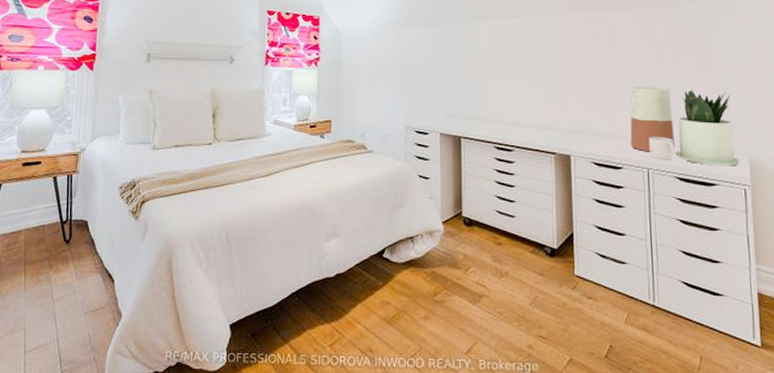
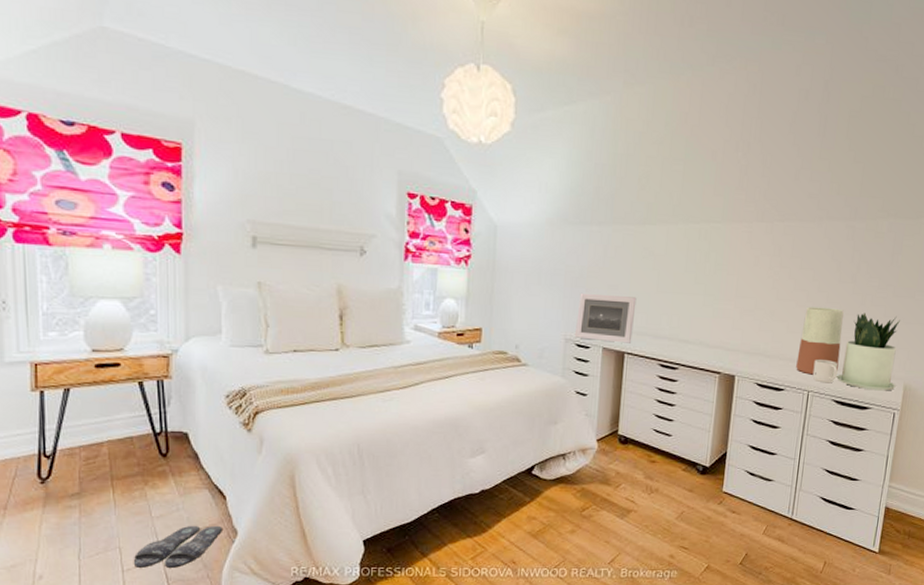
slippers: none [34,307,109,350] -> present [133,525,222,568]
picture frame: none [413,84,467,128] -> present [574,292,637,343]

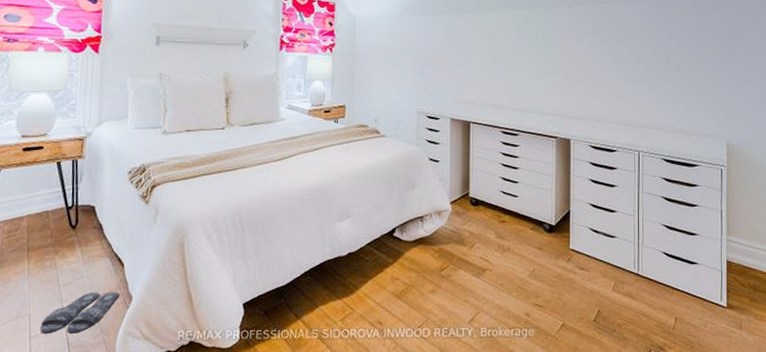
picture frame: present [574,292,637,343] -> none [425,71,477,114]
vase: present [796,306,844,375] -> none [625,75,663,136]
mug: present [812,358,838,384] -> none [641,121,663,144]
planter: present [836,312,900,391] -> none [662,79,719,149]

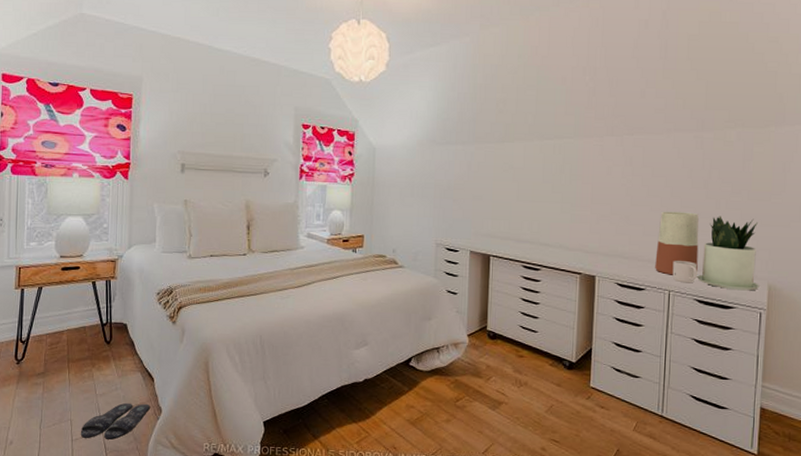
vase: none [625,75,663,136] -> present [655,211,699,275]
mug: none [641,121,663,144] -> present [672,260,697,283]
planter: none [662,79,719,149] -> present [696,216,760,291]

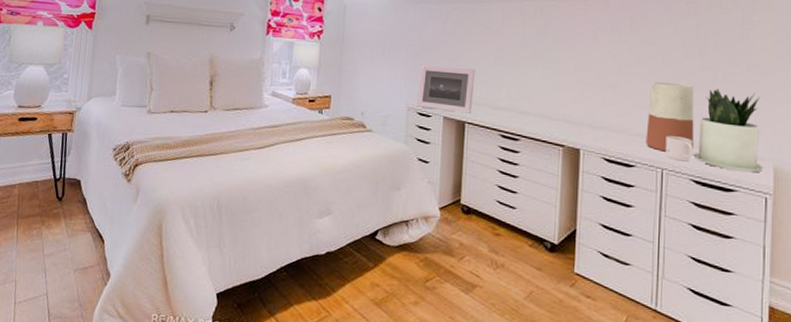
slippers: present [80,402,150,440] -> none [24,265,98,305]
picture frame: none [444,203,499,247] -> present [416,64,476,113]

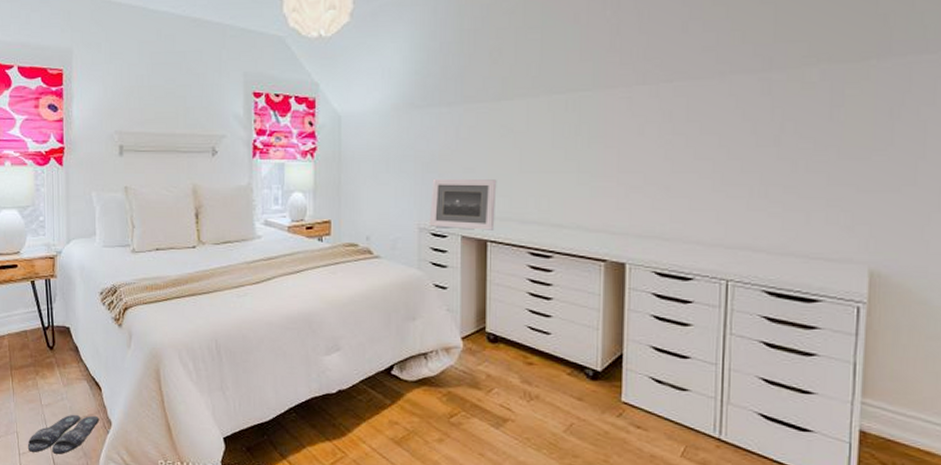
slippers: none [24,265,98,305] -> present [27,414,99,454]
vase: present [646,81,695,152] -> none [706,178,768,260]
mug: present [665,135,693,162] -> none [731,240,766,270]
planter: present [692,88,764,173] -> none [764,181,857,279]

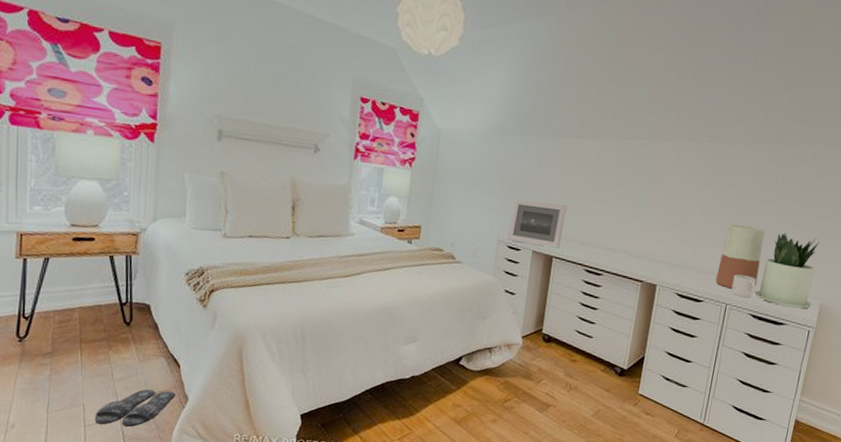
vase: none [706,178,768,260] -> present [715,223,765,289]
mug: none [731,240,766,270] -> present [731,274,756,298]
planter: none [764,181,857,279] -> present [753,232,820,309]

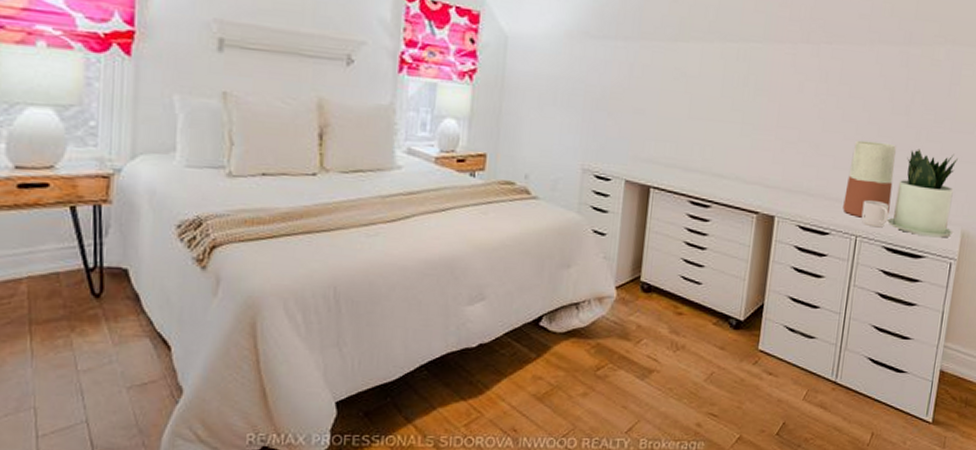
slippers: present [94,389,175,427] -> none [50,381,164,433]
picture frame: present [506,198,567,248] -> none [593,116,666,176]

